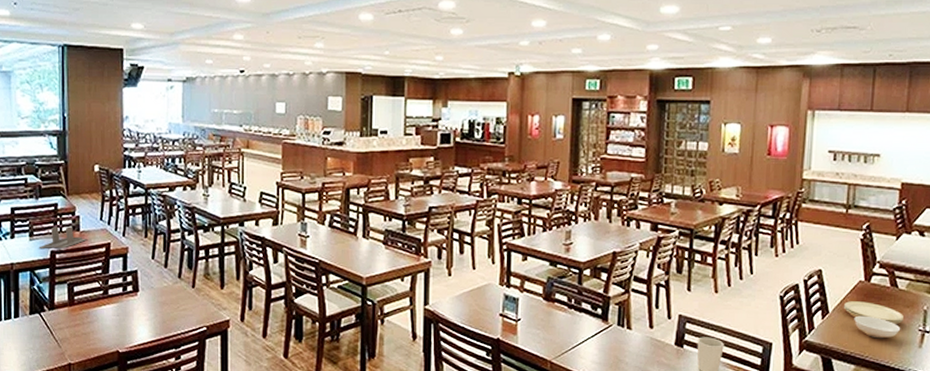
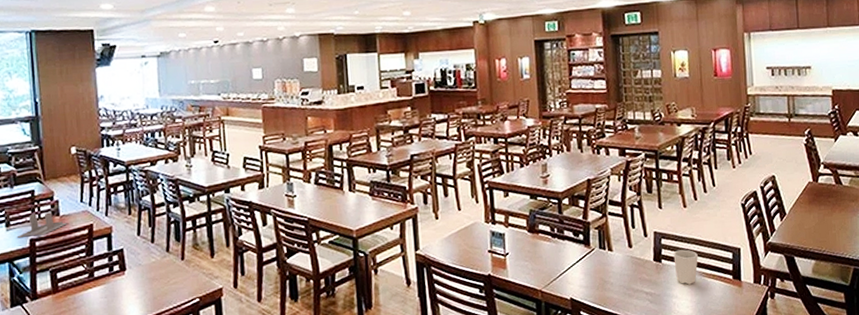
plate: present [843,301,903,324] -> none [797,200,851,218]
bowl: present [854,315,901,339] -> none [808,213,850,233]

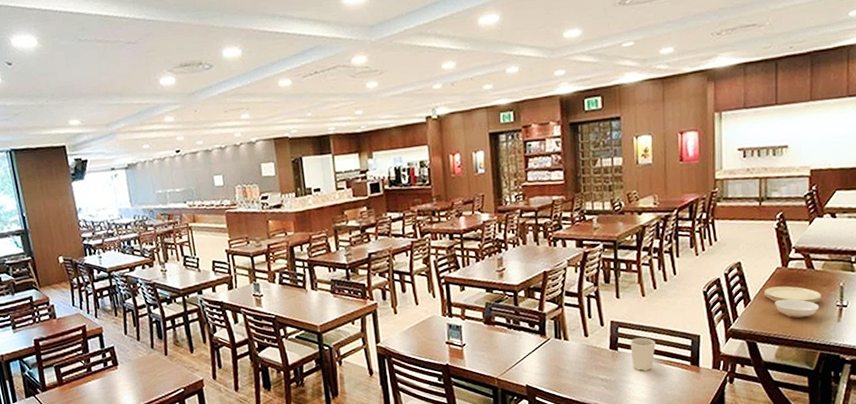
napkin holder: present [16,212,68,238] -> none [22,315,64,339]
plate: none [797,200,851,218] -> present [763,286,821,303]
bowl: none [808,213,850,233] -> present [775,298,820,319]

